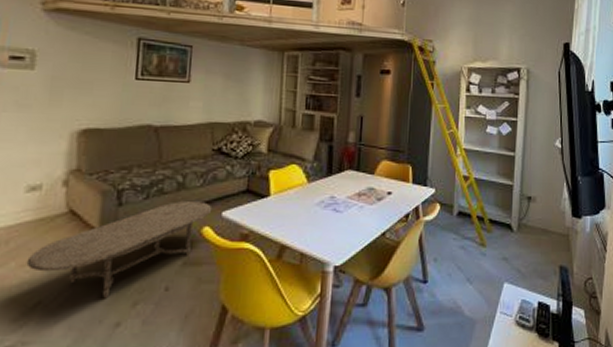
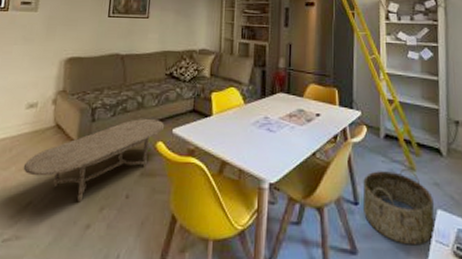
basket: none [432,244,501,318] -> present [363,168,435,246]

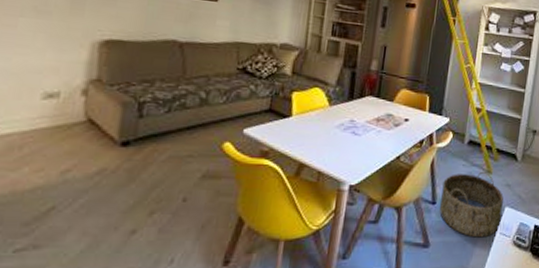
coffee table: present [23,118,165,203] -> none [40,116,234,207]

